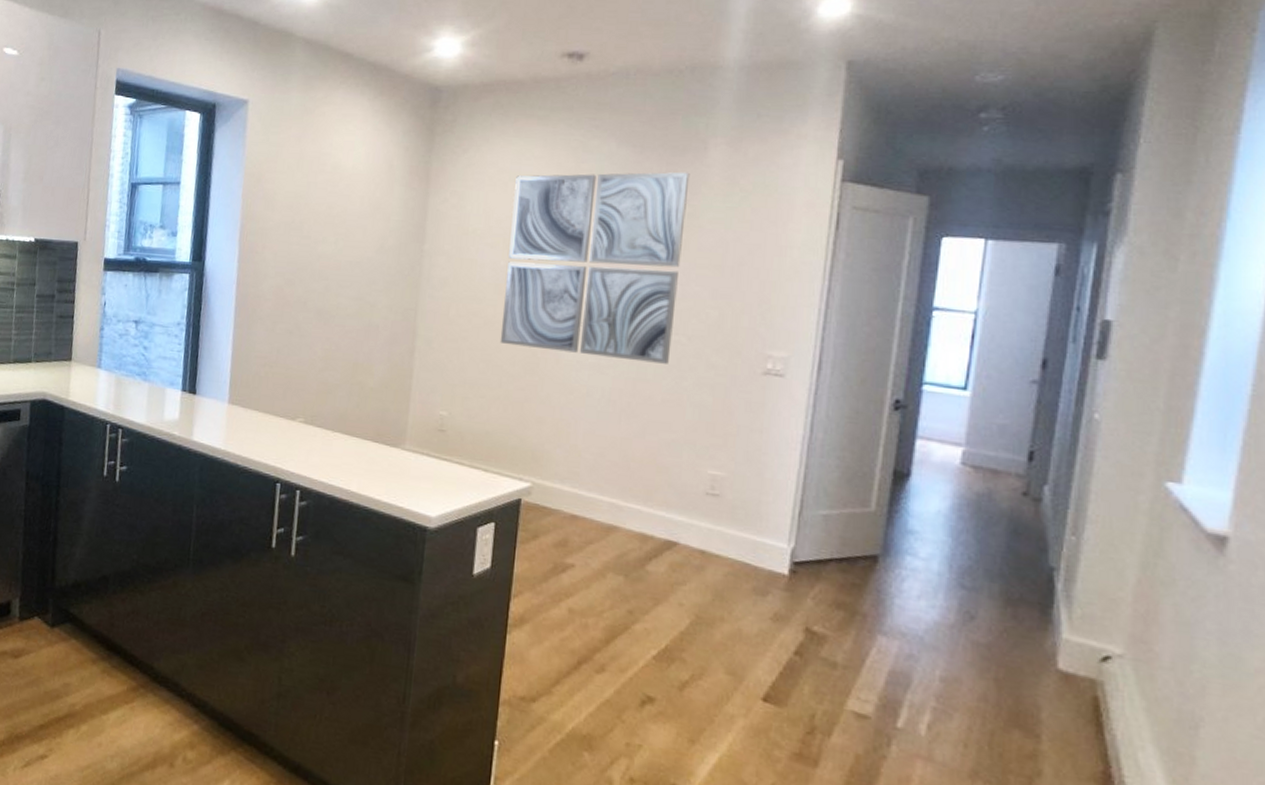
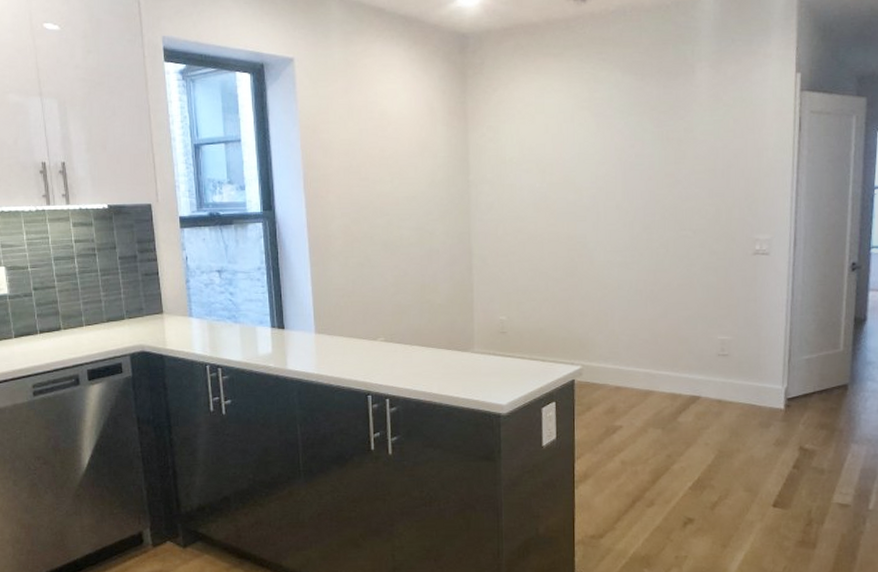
wall art: present [499,172,690,364] -> none [541,93,683,256]

